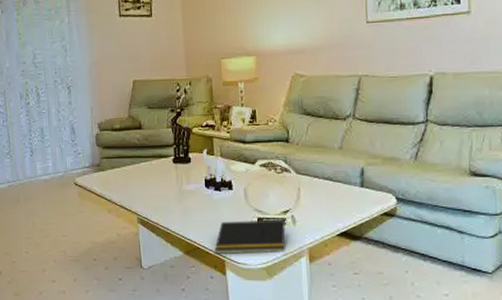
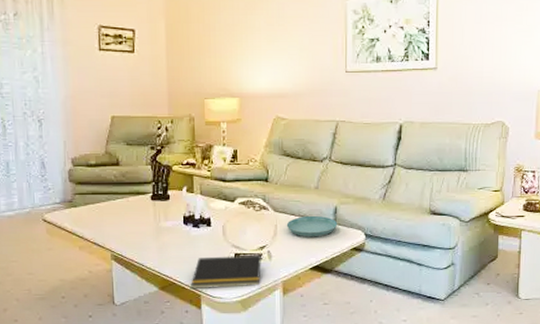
saucer: none [310,177,366,201] -> present [286,215,338,238]

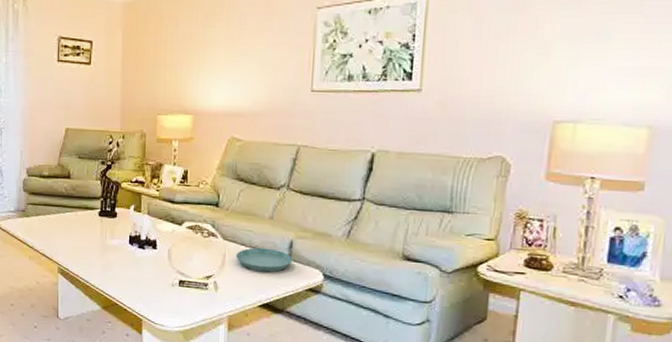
notepad: present [191,255,261,290] -> none [133,281,207,318]

